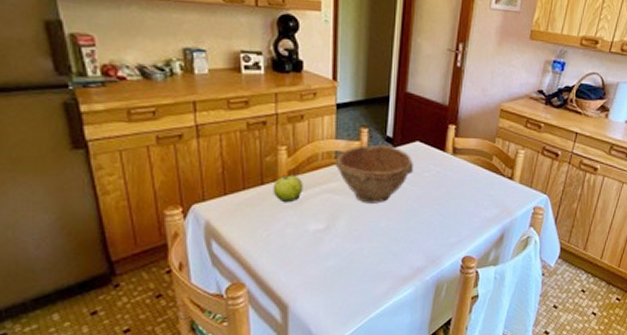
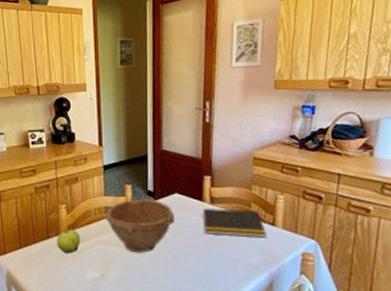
notepad: none [443,158,503,191] -> present [202,208,266,238]

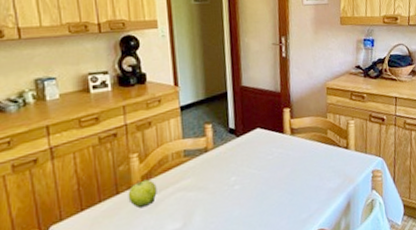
bowl: present [105,199,174,253] -> none [184,136,258,195]
notepad: present [202,208,266,238] -> none [284,137,342,166]

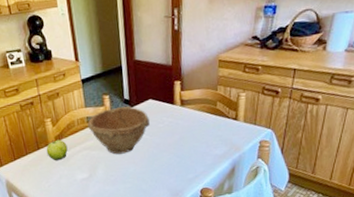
bowl: none [184,136,258,195] -> present [87,106,150,154]

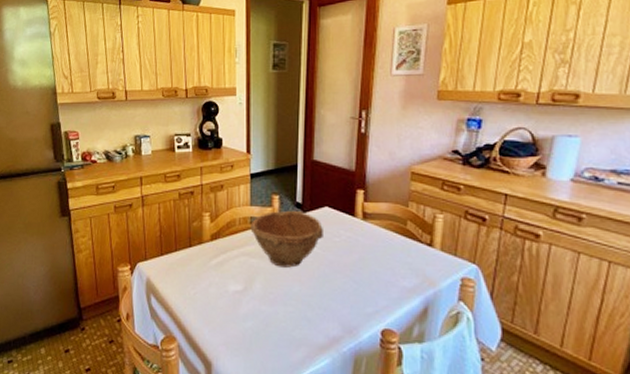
fruit: present [46,139,68,161] -> none [198,238,223,264]

